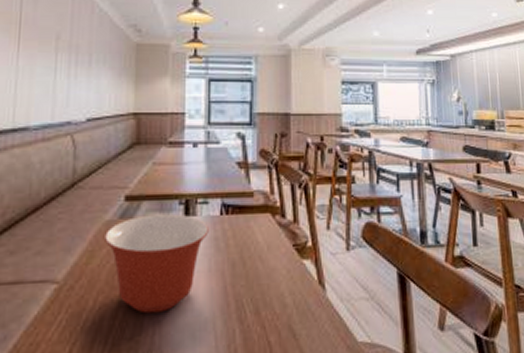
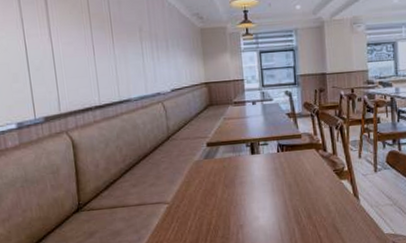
mixing bowl: present [105,214,209,314] -> none [196,153,270,221]

